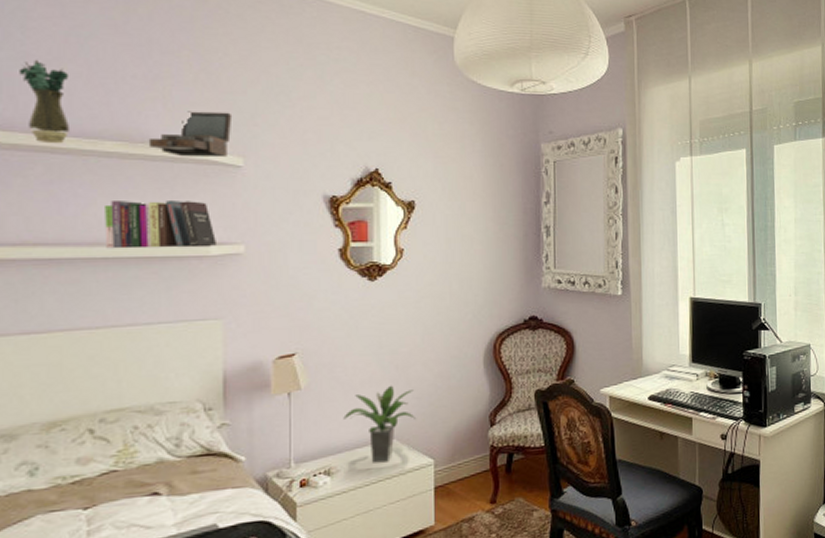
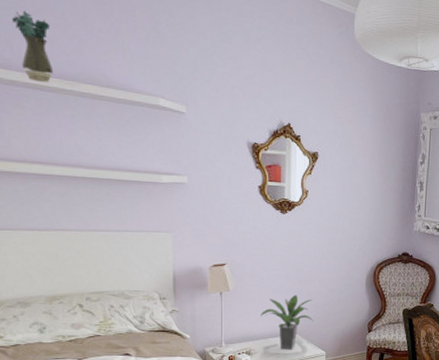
books: present [104,201,216,249] -> none [83,133,166,176]
decorative box: present [148,111,233,158] -> none [113,63,177,105]

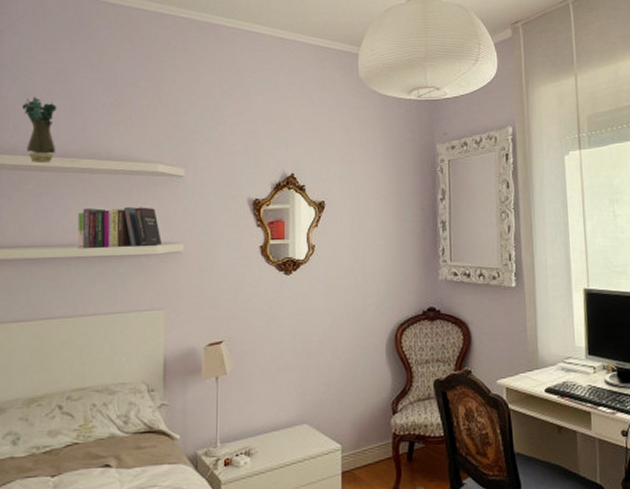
books: none [83,133,166,176] -> present [77,207,161,250]
potted plant: present [260,294,313,350] -> none [262,372,325,446]

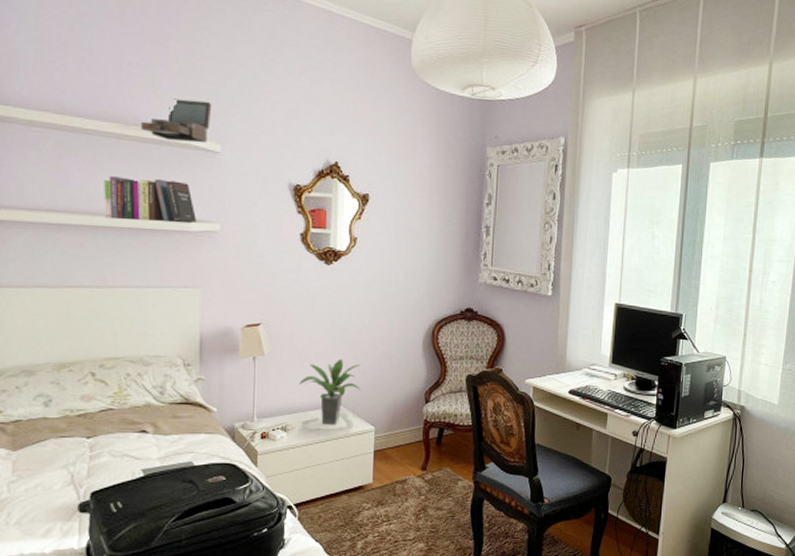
vase: present [22,96,57,164] -> none [34,44,76,123]
decorative box: none [112,130,177,170] -> present [140,98,212,144]
potted plant: none [262,372,325,446] -> present [299,358,360,425]

